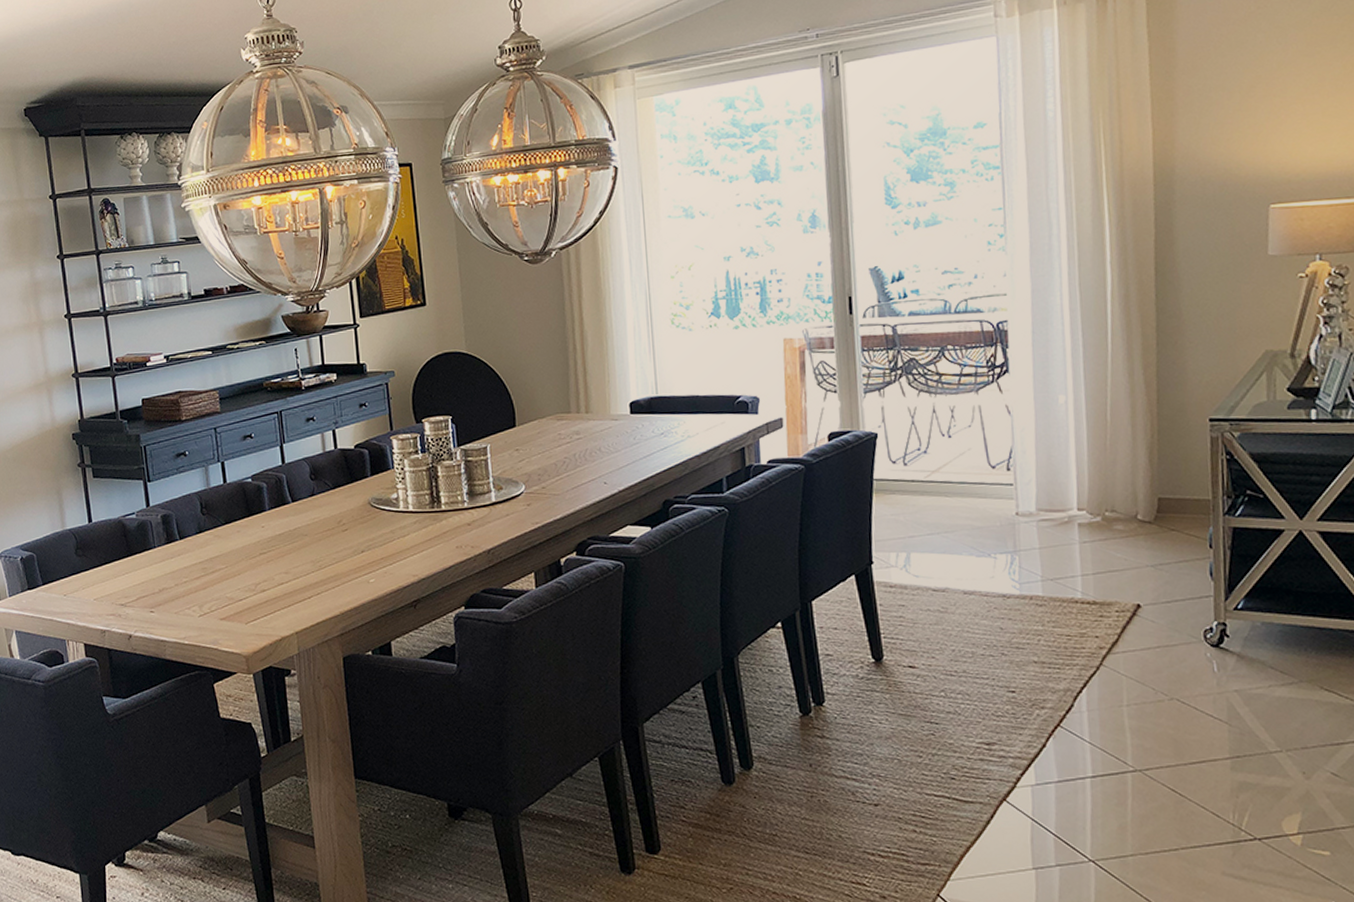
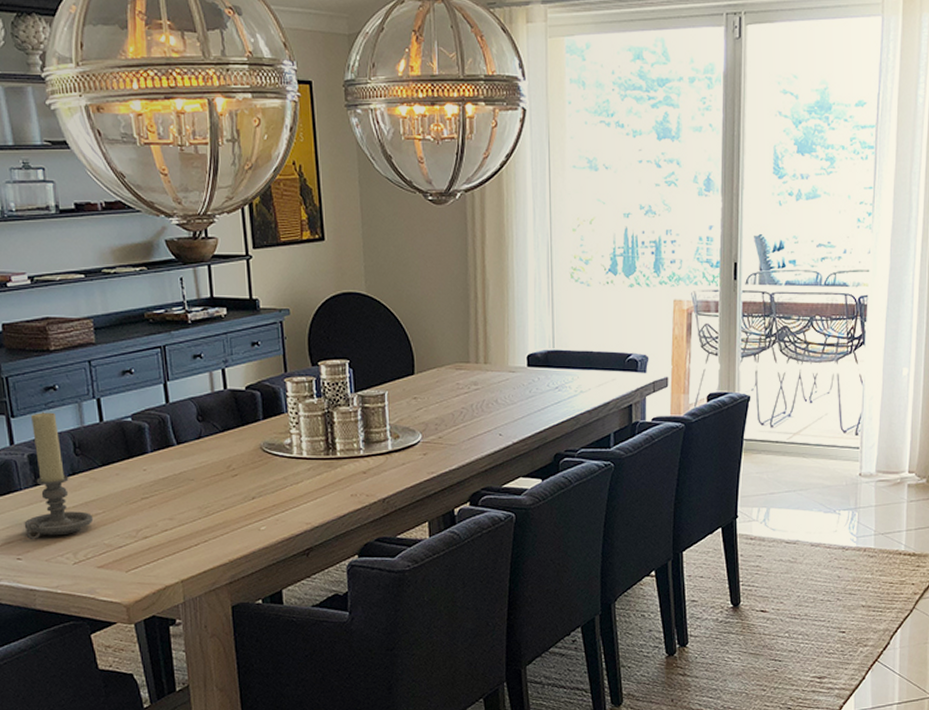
candle holder: none [157,475,217,594] -> present [24,411,94,540]

